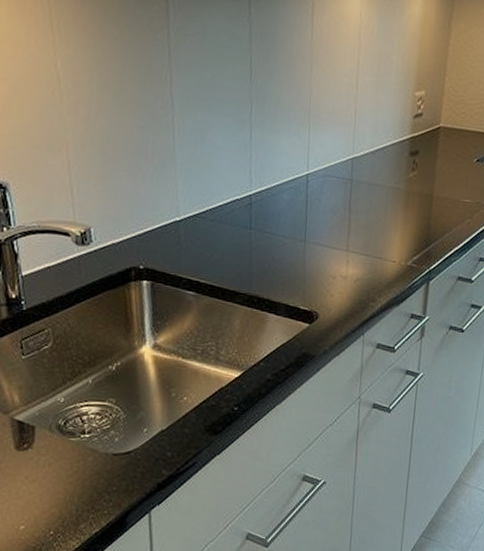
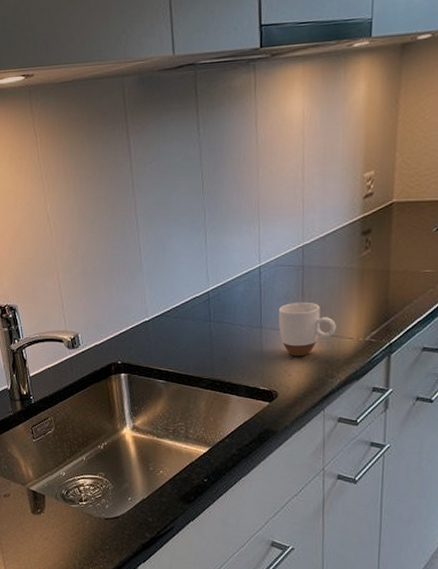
mug: none [323,217,380,277] -> present [278,302,336,357]

